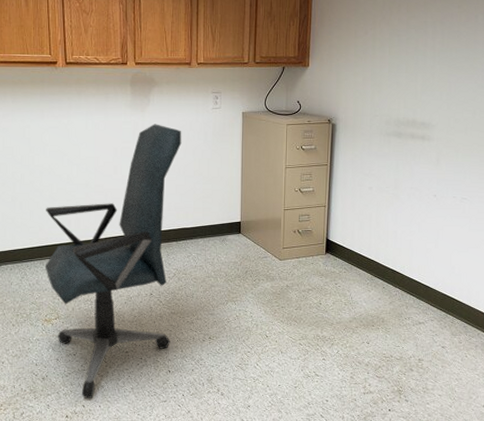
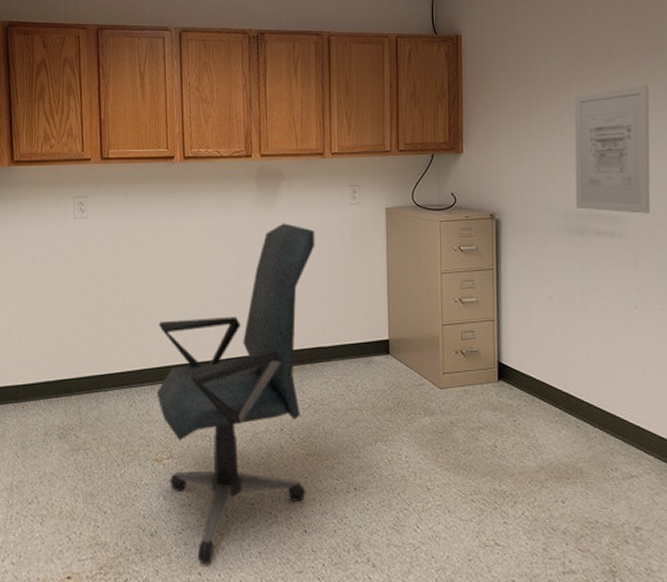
wall art: none [397,13,463,121] -> present [574,85,651,214]

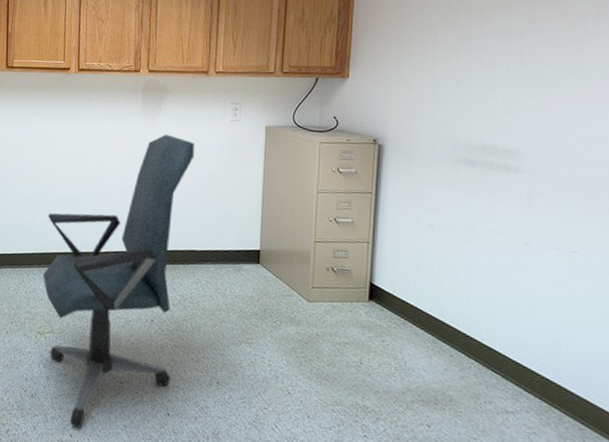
wall art: present [574,85,651,214] -> none [468,17,563,150]

